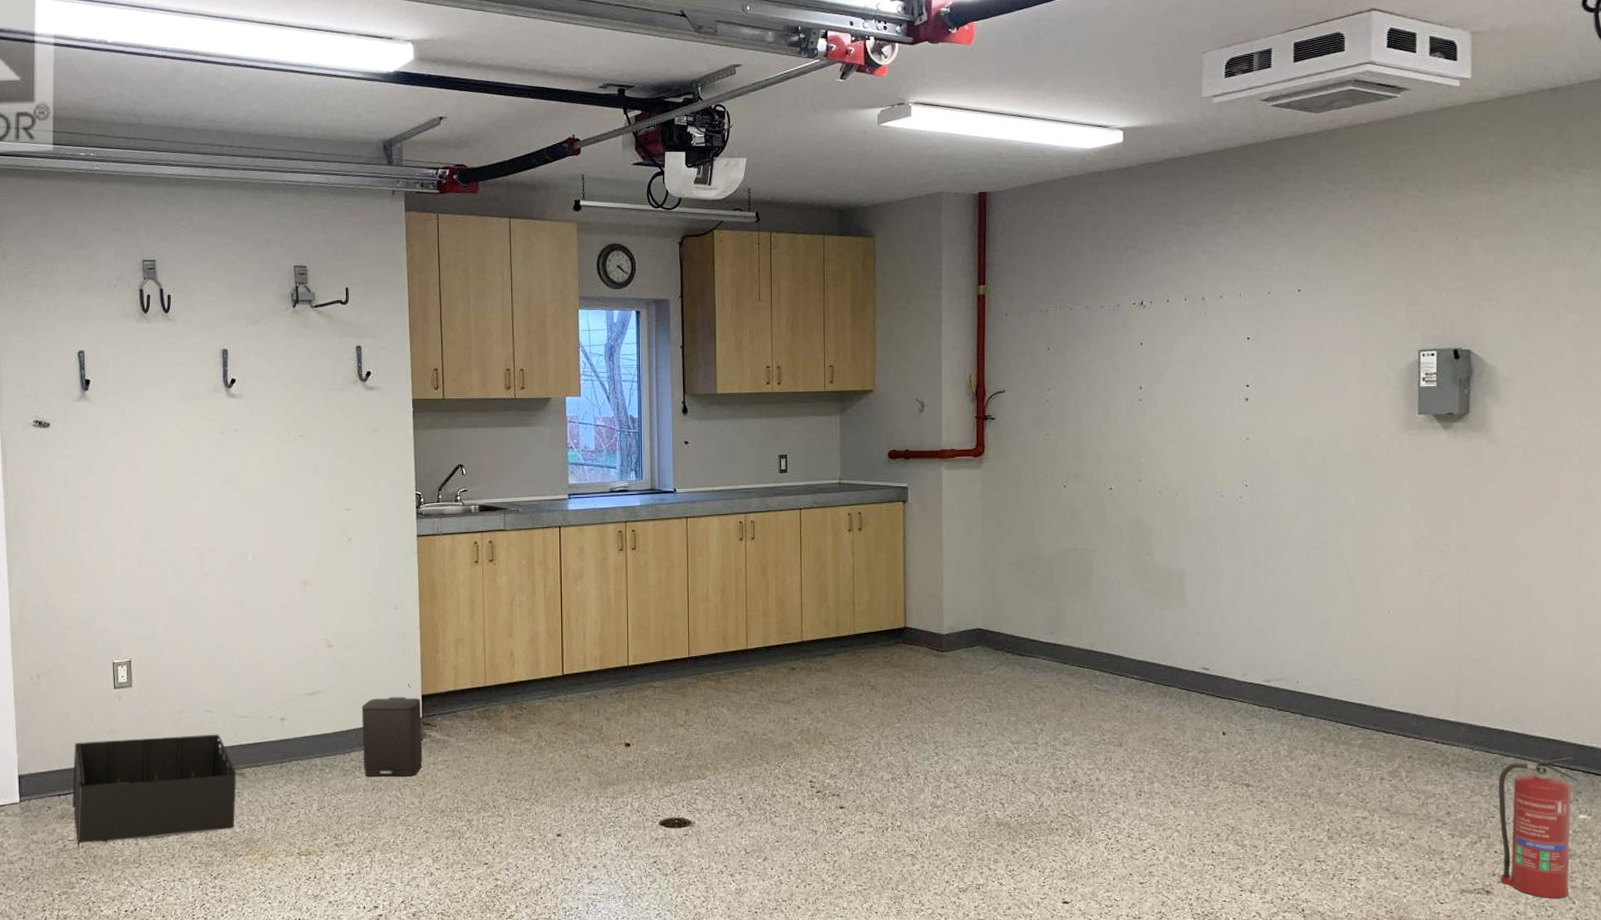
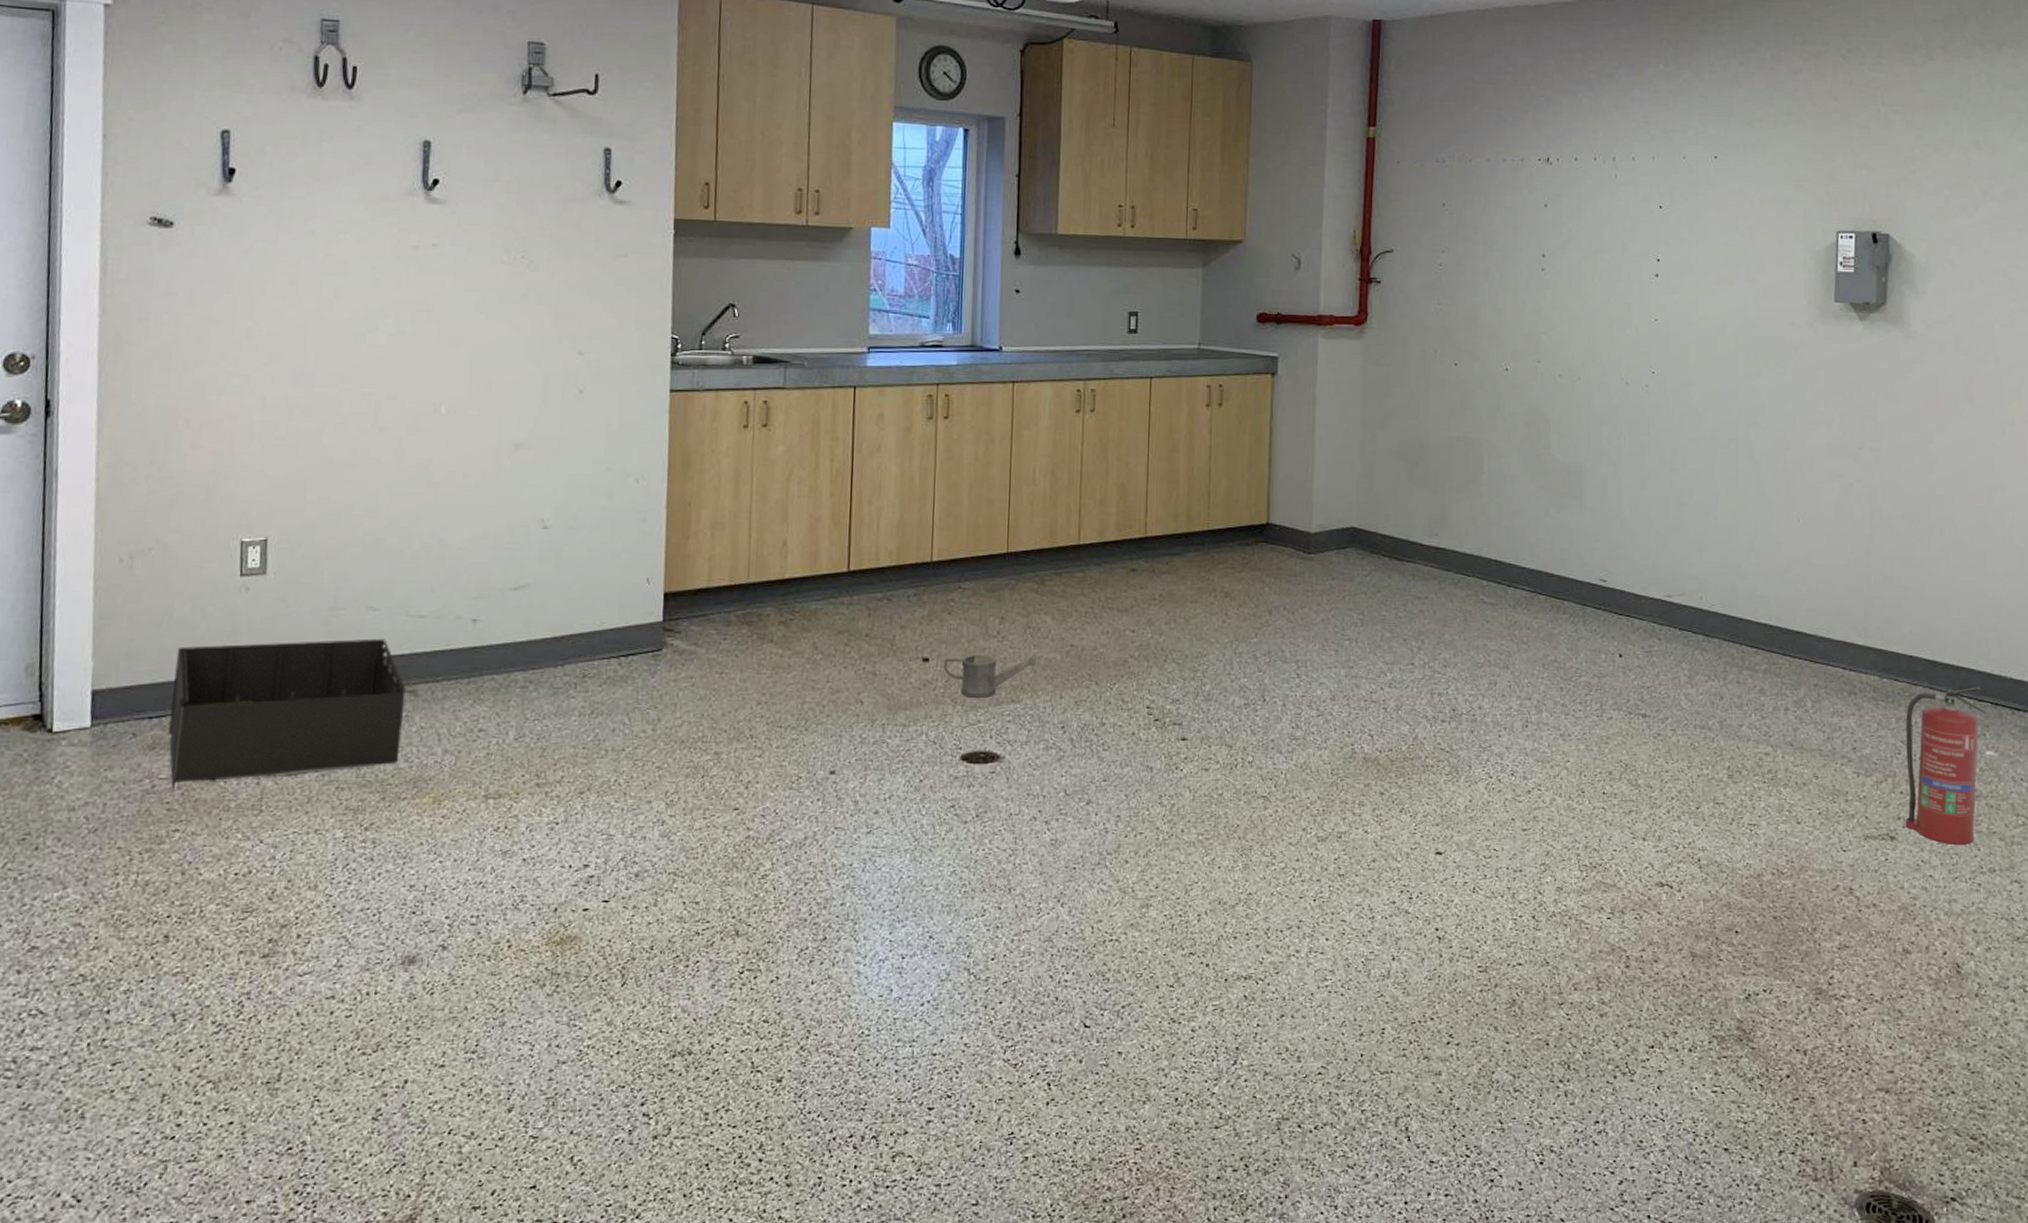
pedal bin: present [362,697,423,777] -> none [580,594,663,697]
watering can: none [643,739,717,775] -> present [944,654,1037,698]

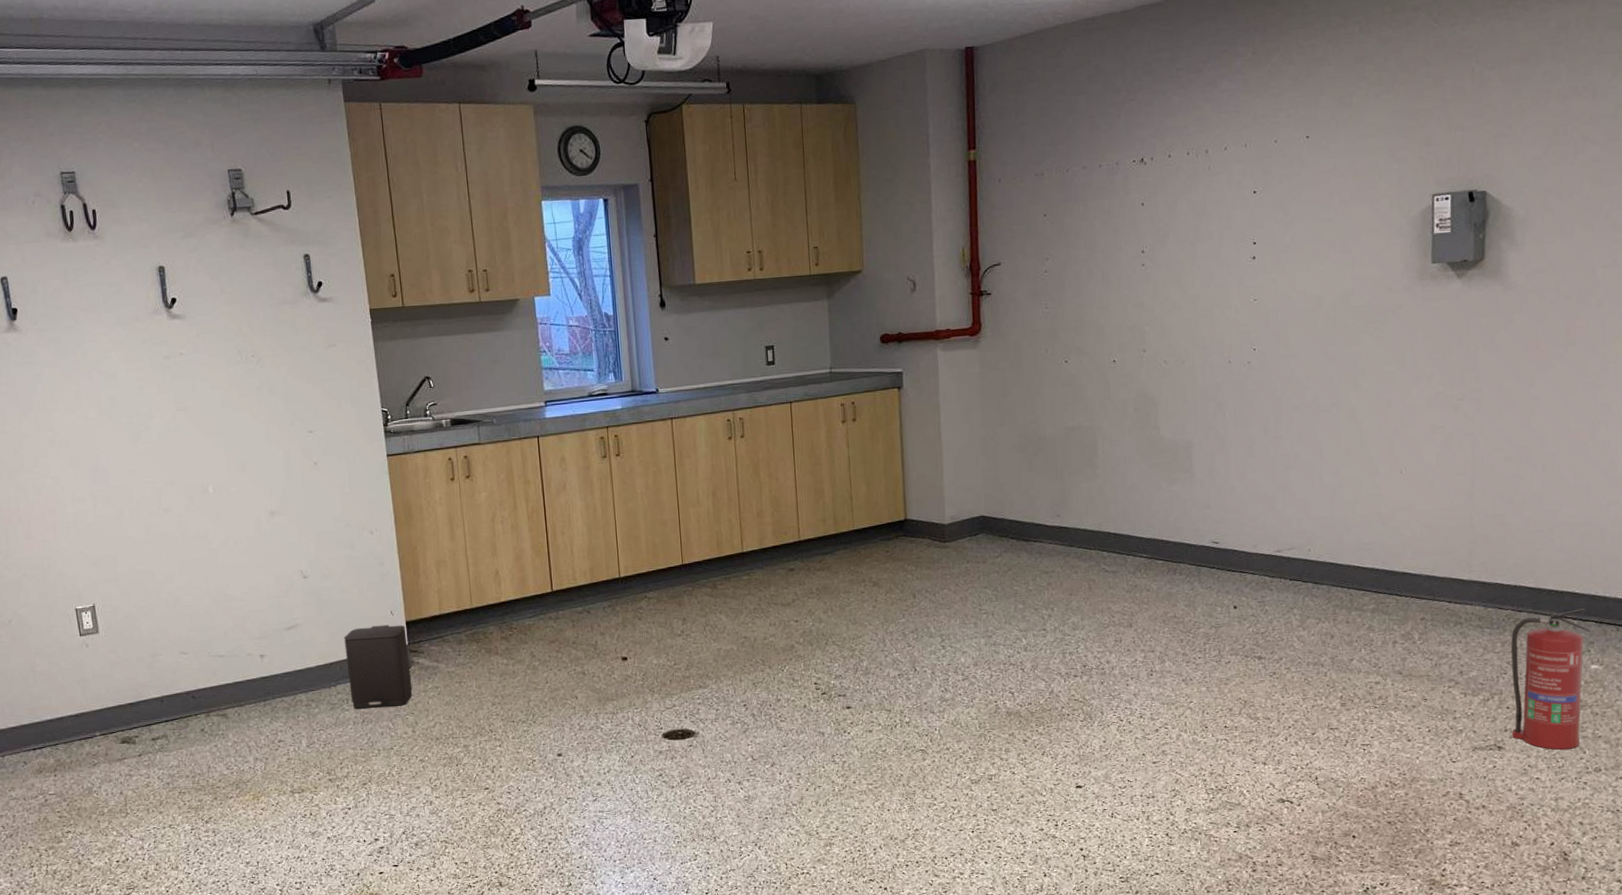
storage bin: present [168,638,406,790] -> none [44,675,222,802]
pedal bin: none [580,594,663,697] -> present [344,624,413,709]
watering can: present [944,654,1037,698] -> none [640,647,717,687]

